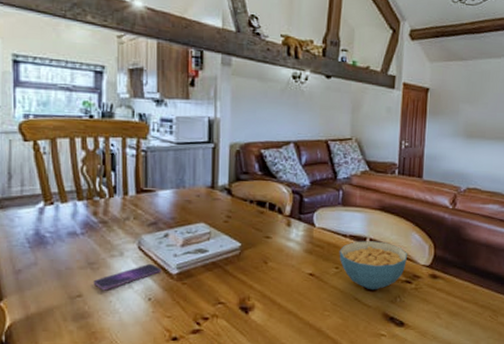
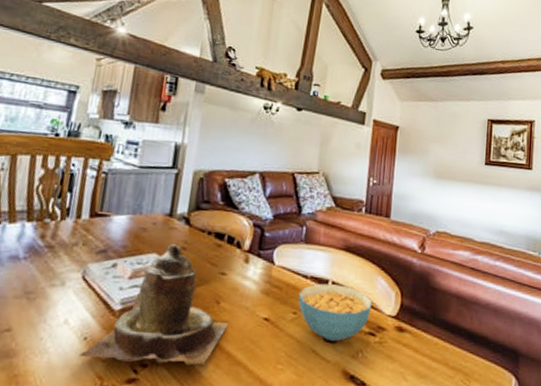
smartphone: present [93,263,161,291] -> none [26,296,104,326]
teapot: none [146,213,277,317] -> present [78,244,229,366]

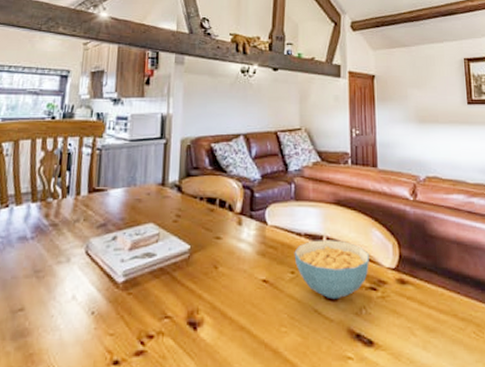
teapot: present [78,244,229,366] -> none [87,213,228,335]

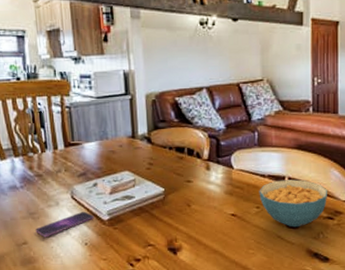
smartphone: none [37,270,107,303] -> present [35,211,94,238]

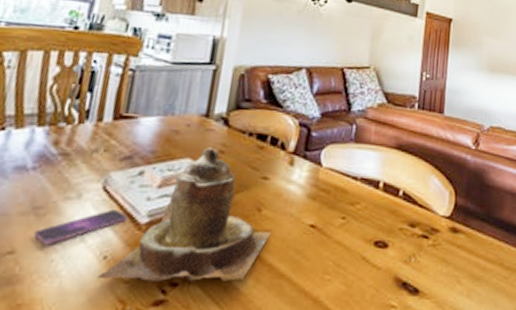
teapot: none [84,161,201,259] -> present [96,147,271,283]
cereal bowl: present [259,179,328,228] -> none [347,185,426,247]

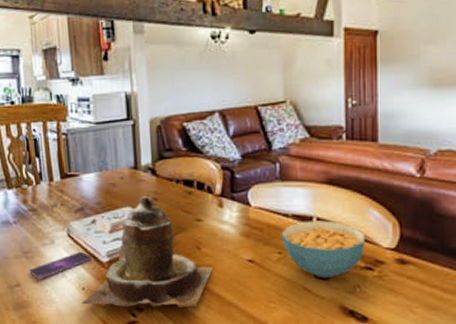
cereal bowl: none [347,185,426,247] -> present [281,220,366,279]

